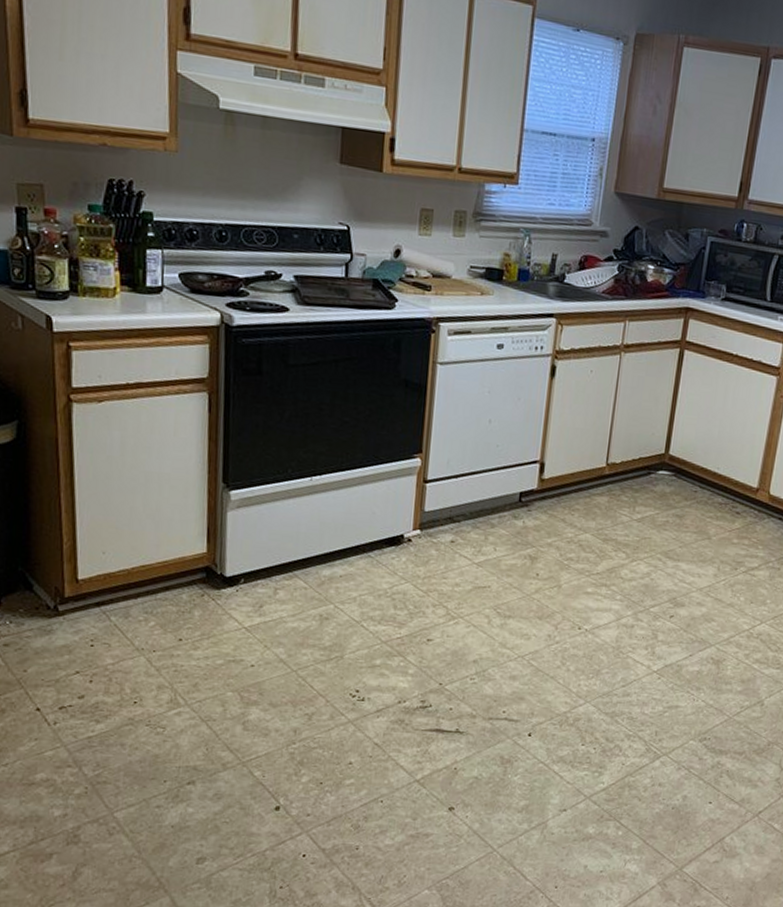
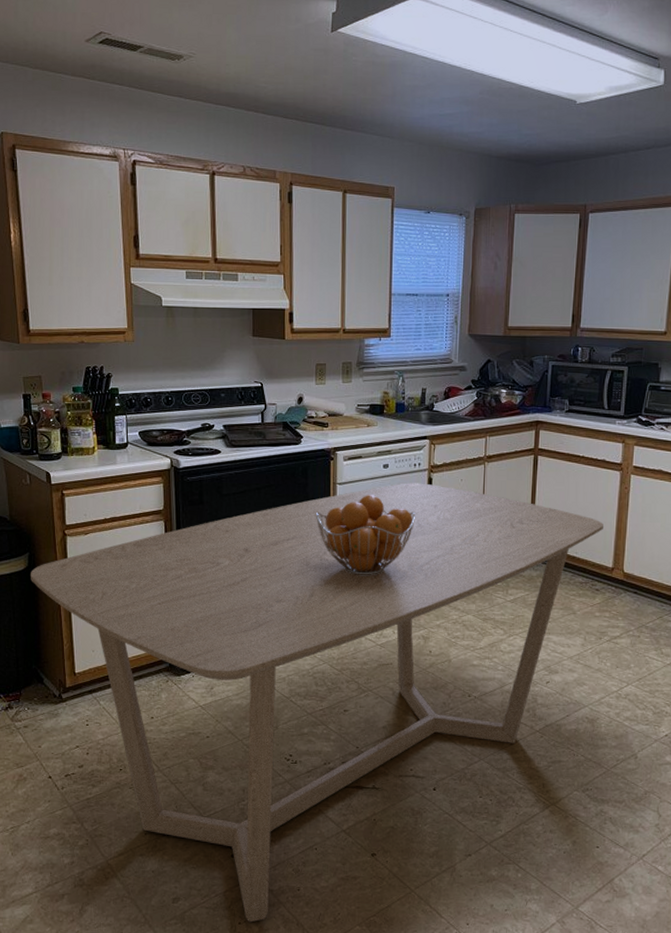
dining table: none [19,368,752,887] -> present [31,482,603,923]
fruit basket: none [407,380,532,479] -> present [315,495,415,575]

